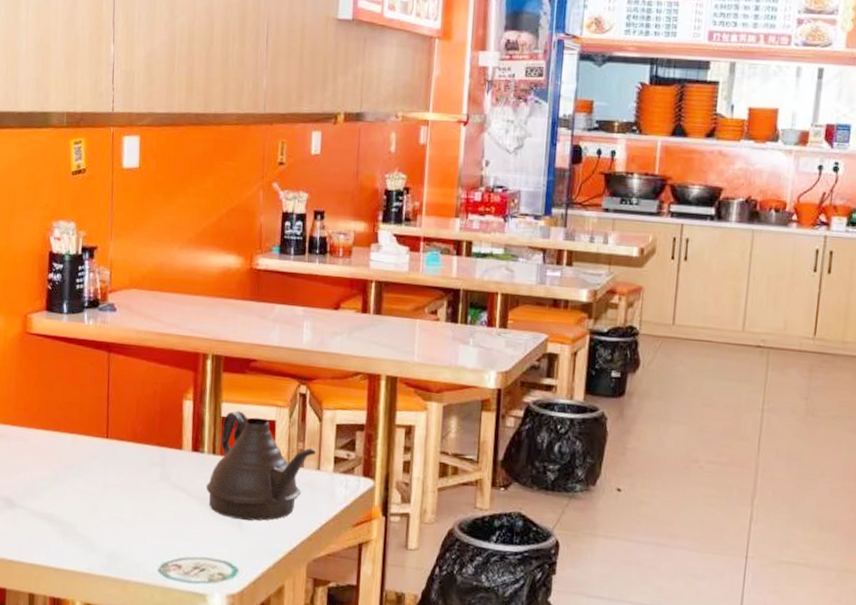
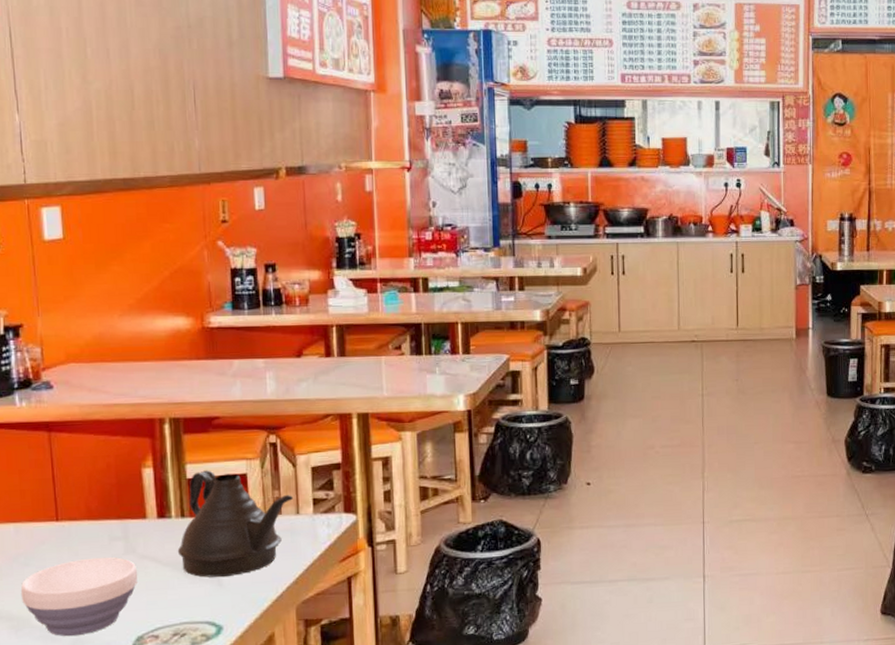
bowl: none [70,478,170,551] -> present [20,557,138,637]

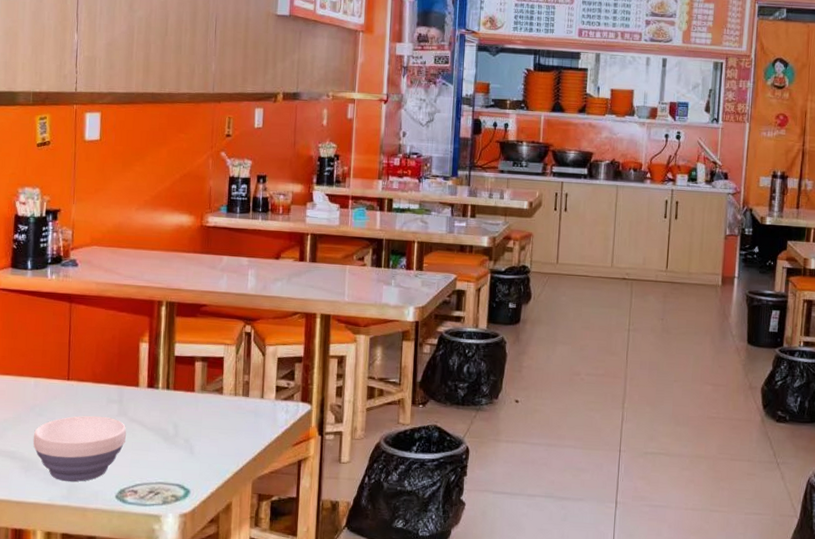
teapot: present [177,470,294,578] -> none [160,350,261,447]

